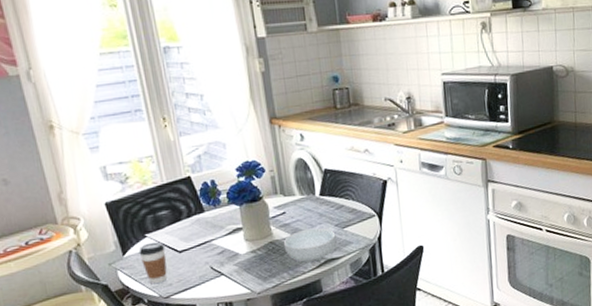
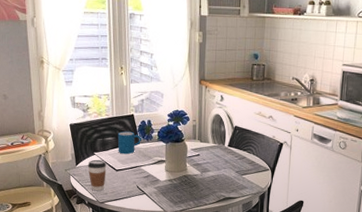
mug: none [173,199,207,230] -> present [117,131,142,155]
cereal bowl: present [283,228,337,263] -> none [194,170,235,198]

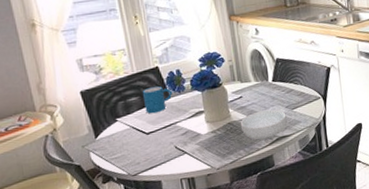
coffee cup: present [87,159,107,191] -> none [110,125,136,164]
cereal bowl: none [194,170,235,198] -> present [240,109,287,141]

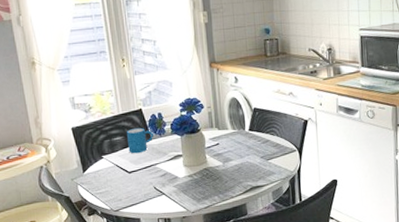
cereal bowl: present [240,109,287,141] -> none [216,158,262,189]

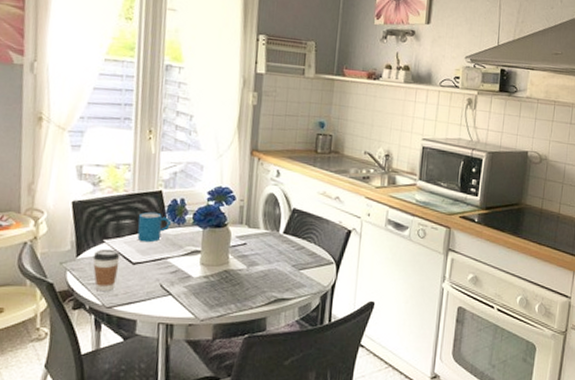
coffee cup: none [96,163,118,199] -> present [92,248,120,292]

